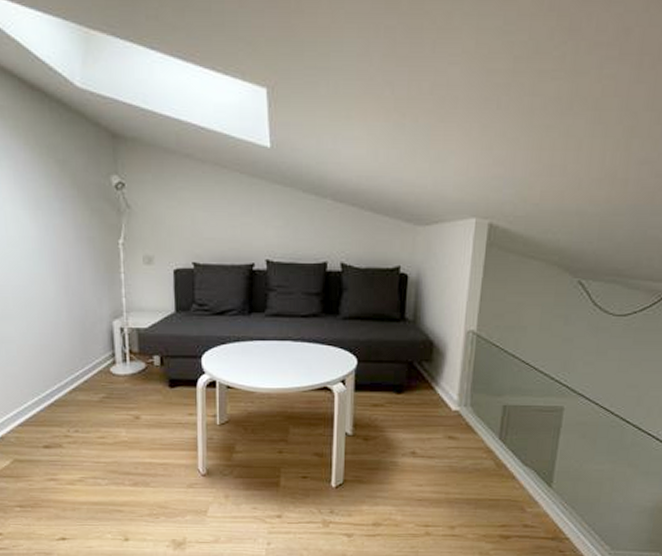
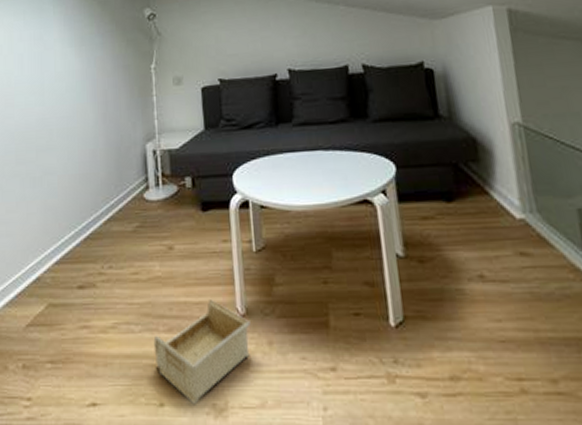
storage bin: none [119,462,210,539] -> present [153,300,251,403]

